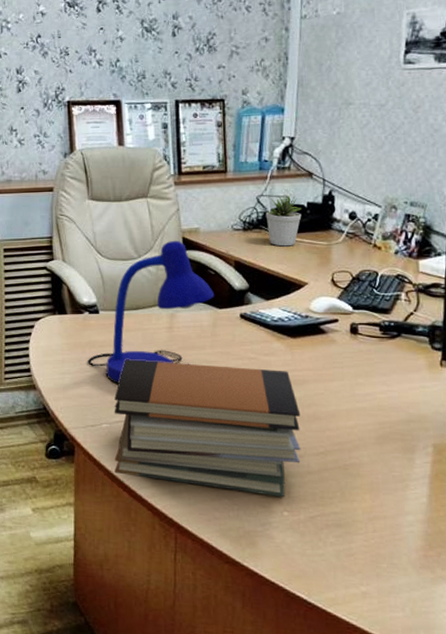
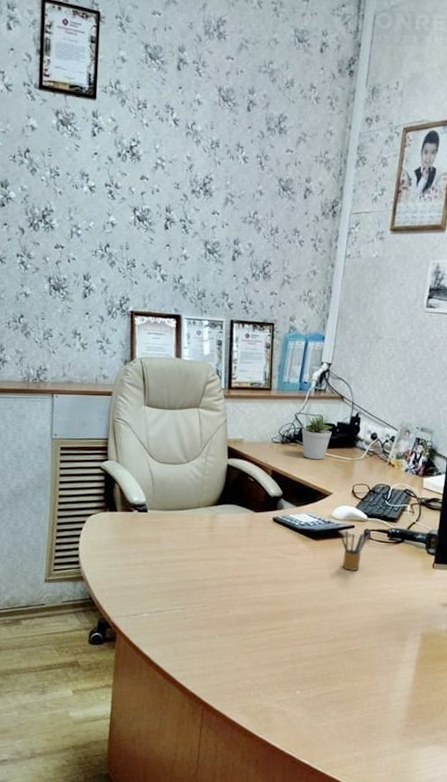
desk lamp: present [88,240,215,385] -> none [134,448,253,578]
book stack: present [114,359,301,498] -> none [152,555,317,679]
pencil box: none [319,323,358,371] -> present [339,529,370,571]

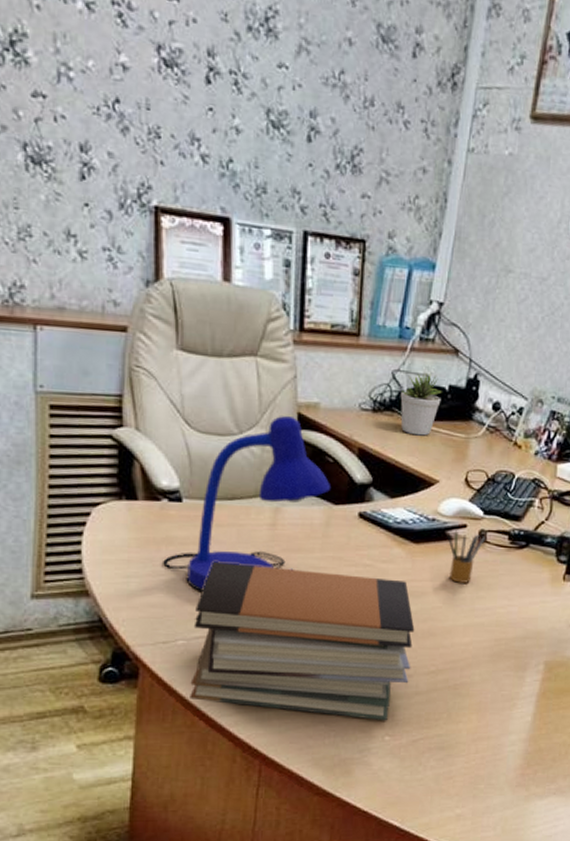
desk lamp: none [134,448,253,578] -> present [163,415,332,593]
book stack: none [152,555,317,679] -> present [190,561,415,721]

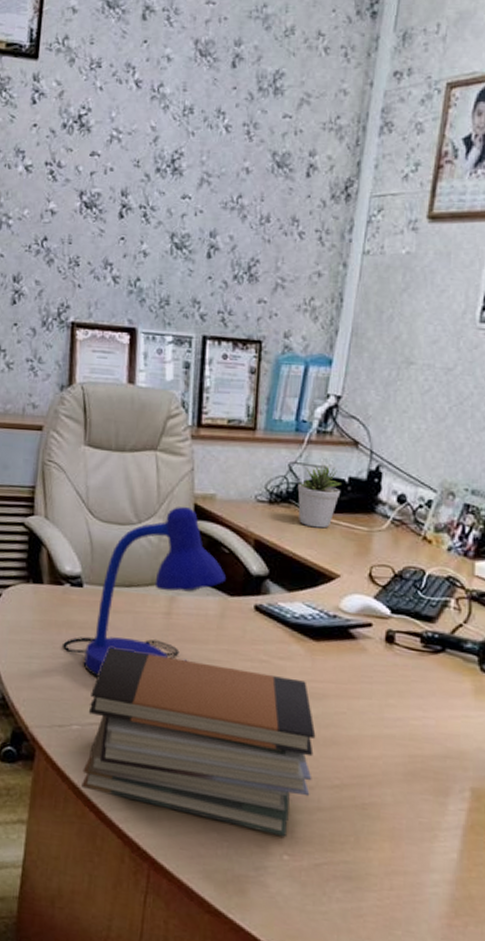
pencil box: present [446,529,487,583] -> none [348,627,395,688]

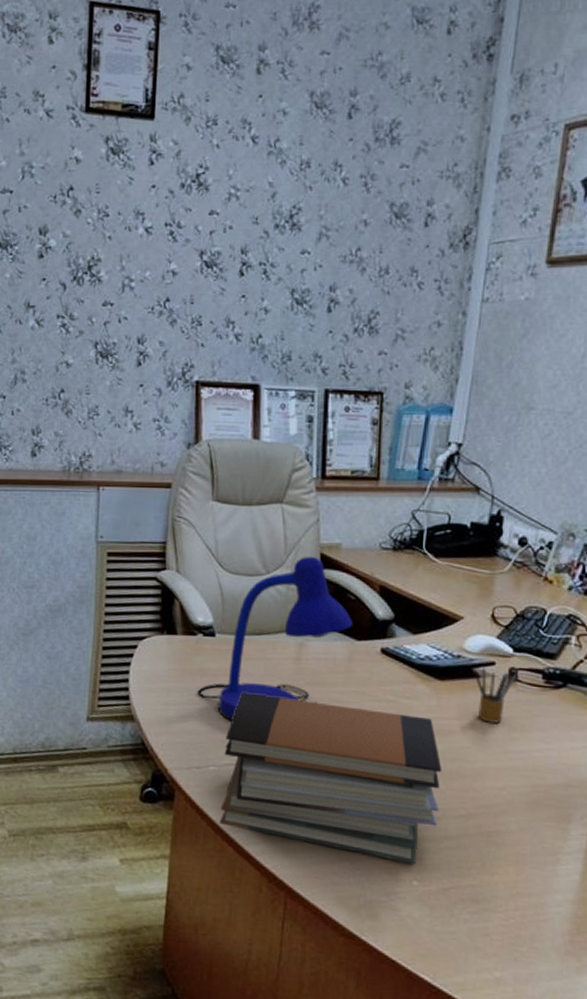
potted plant: present [297,464,341,529] -> none [420,511,464,573]
pencil box: none [348,627,395,688] -> present [472,666,518,723]

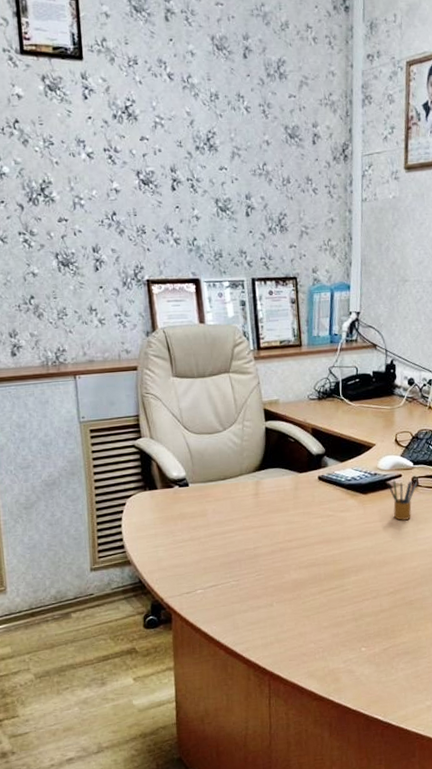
desk lamp: present [198,556,354,722] -> none [180,412,295,552]
book stack: present [220,692,442,865] -> none [207,524,374,636]

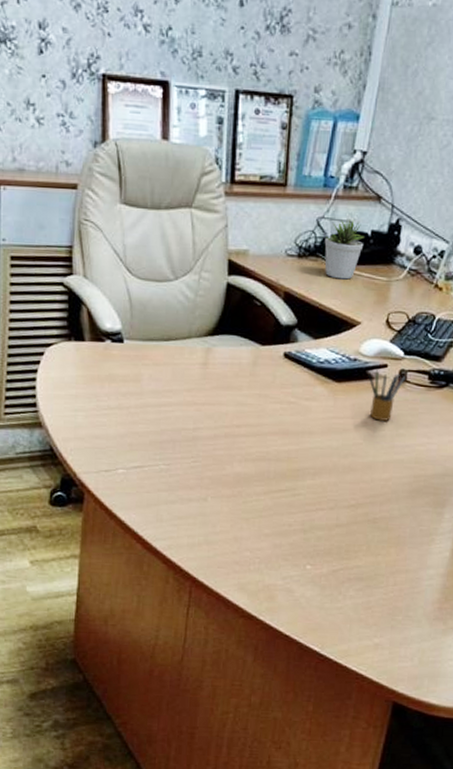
potted plant: none [337,364,369,413] -> present [324,218,365,280]

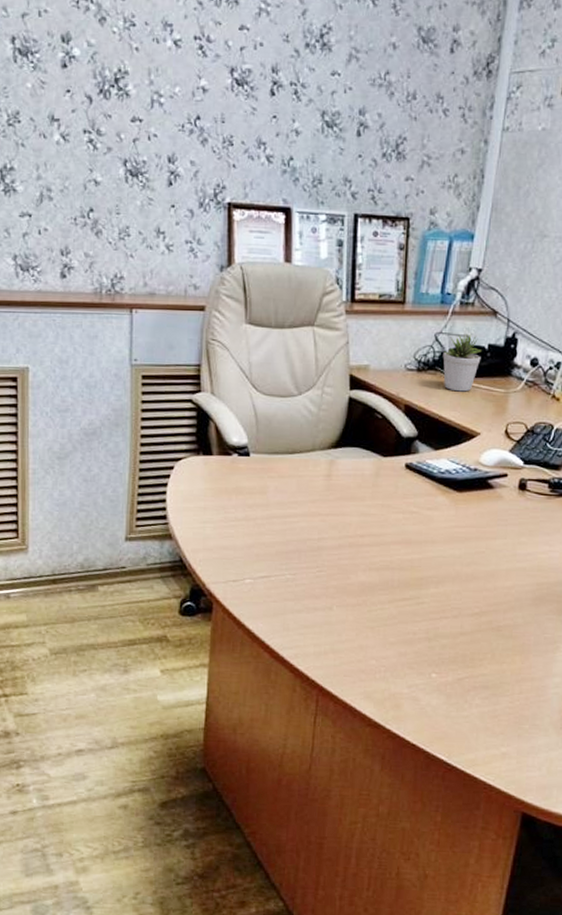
pencil box: present [367,368,407,421] -> none [487,478,527,529]

